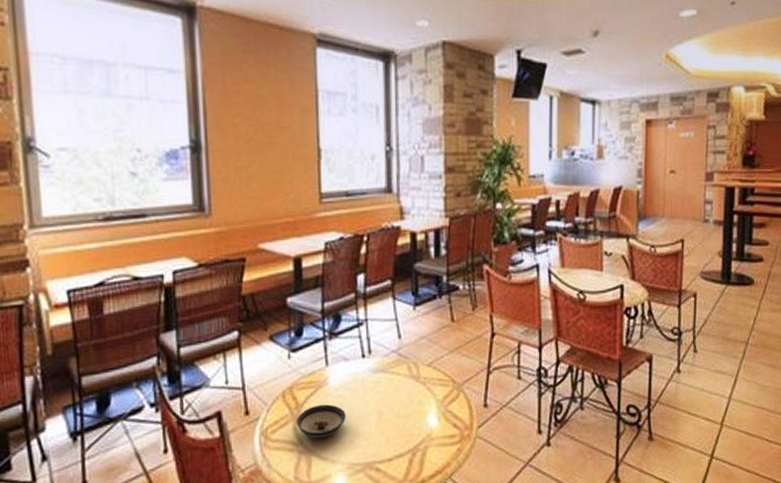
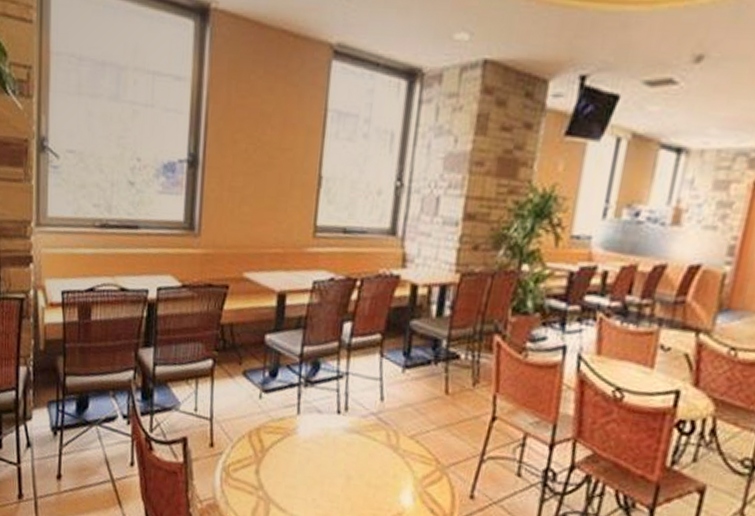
saucer: present [296,404,346,438] -> none [258,452,312,489]

